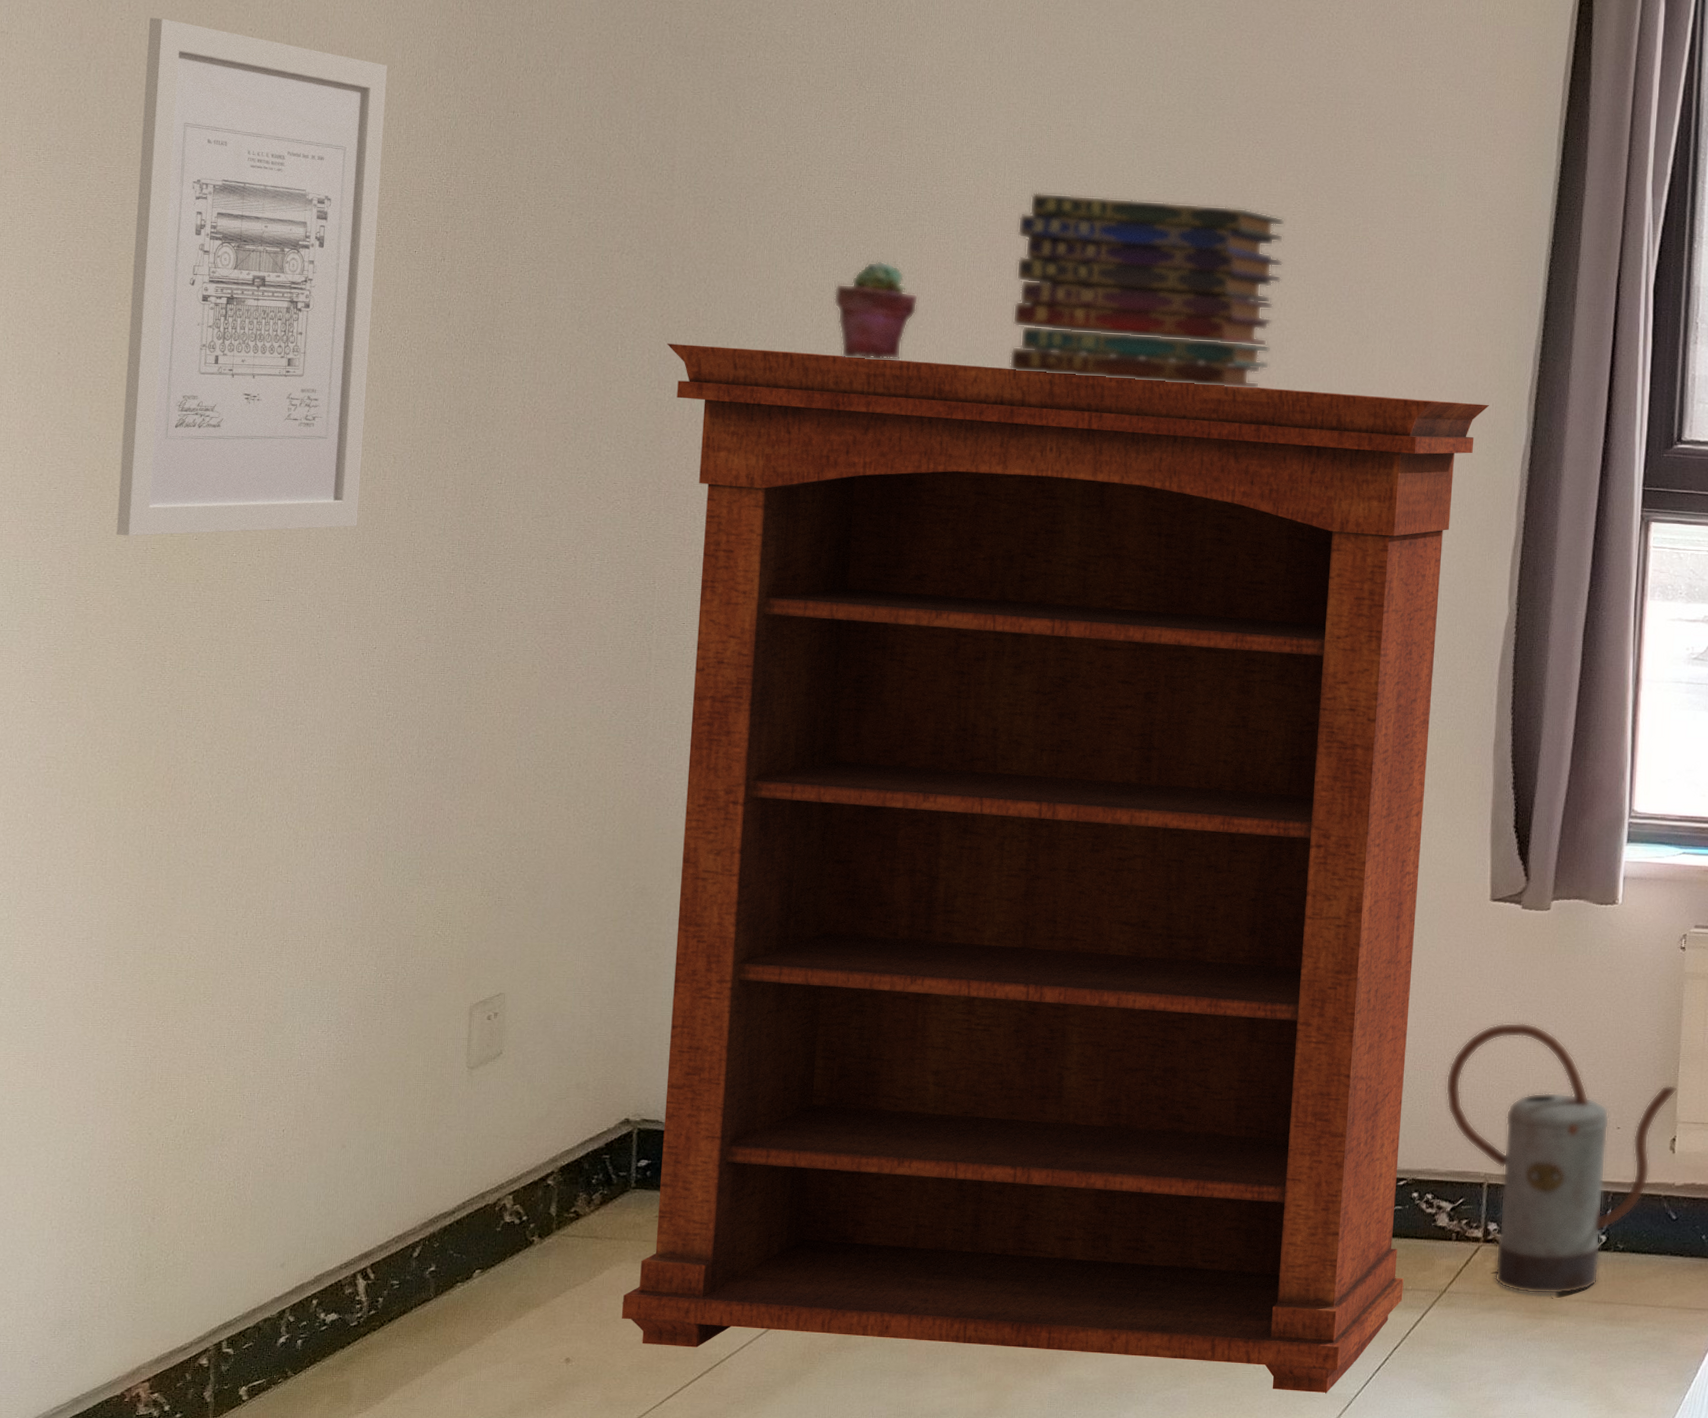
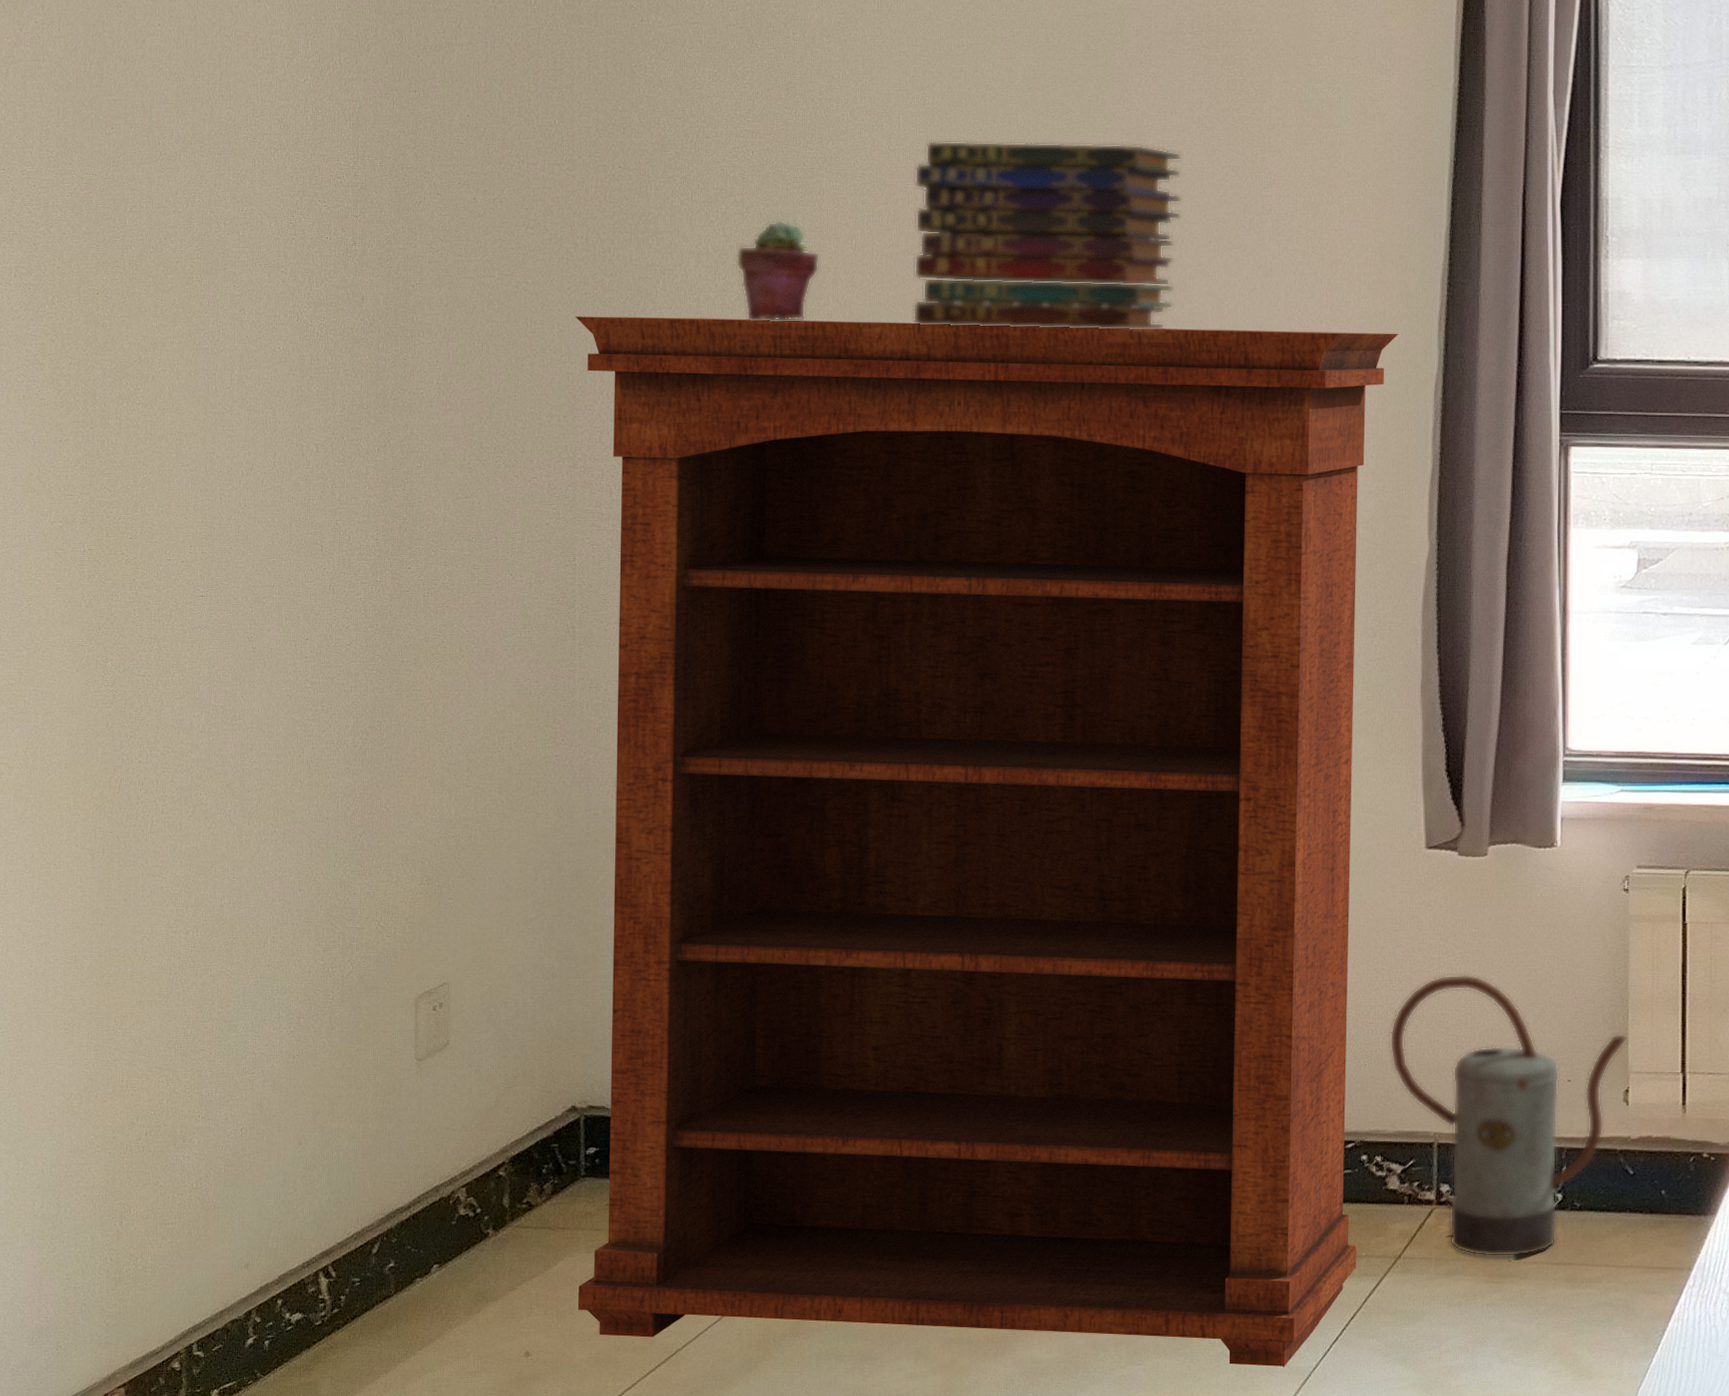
wall art: present [116,18,387,536] -> none [54,19,291,539]

